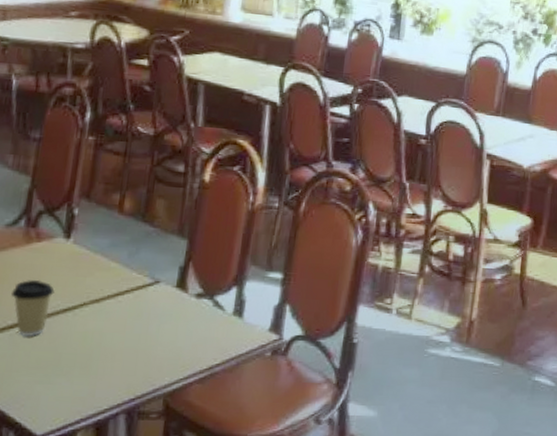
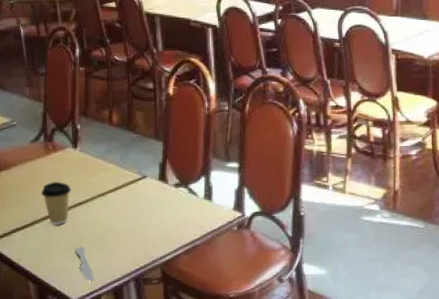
butter knife: none [49,366,71,411] -> present [75,246,94,281]

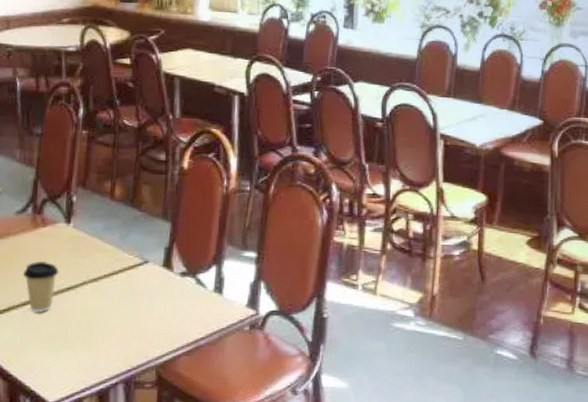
butter knife: present [75,246,94,281] -> none [57,339,77,381]

